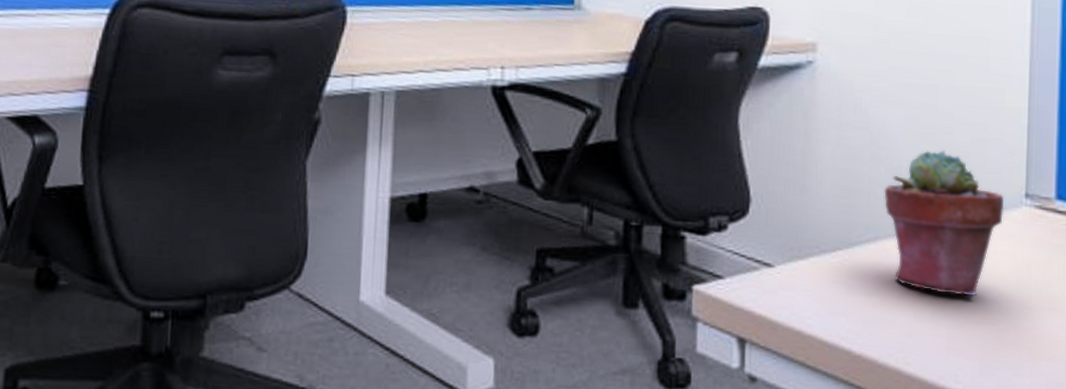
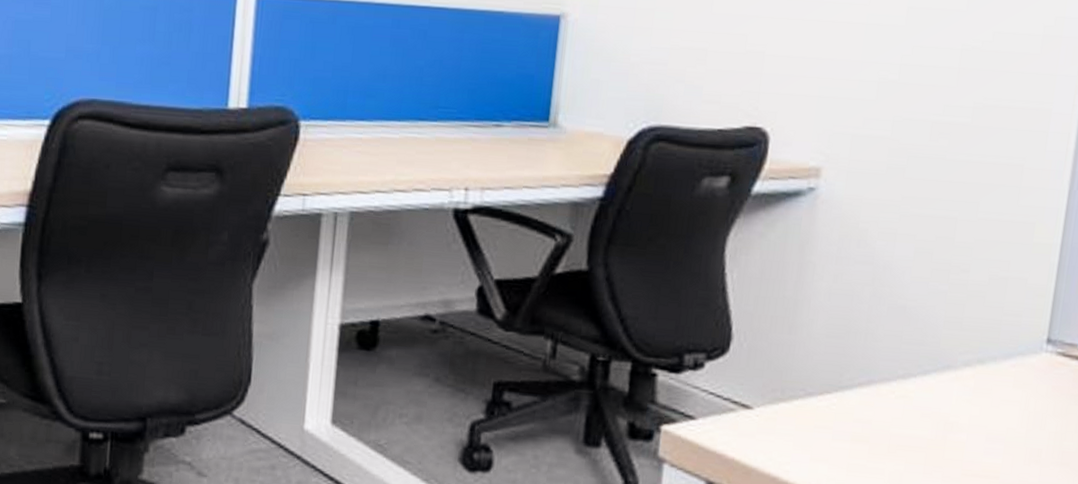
potted succulent: present [884,149,1005,296] -> none [883,288,1023,447]

